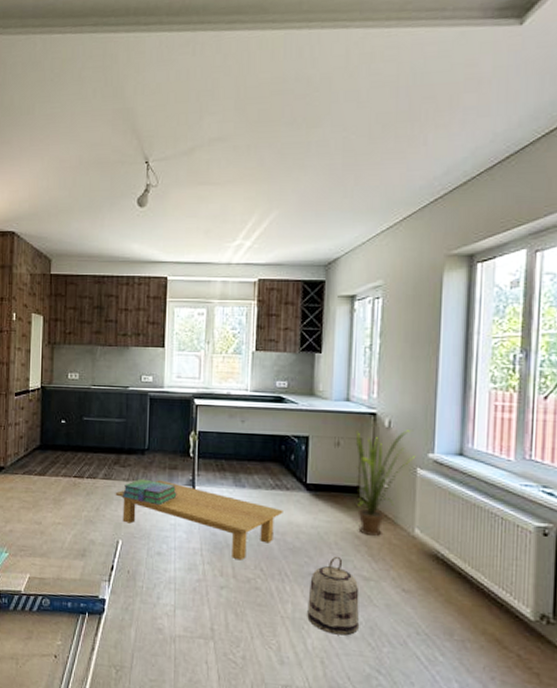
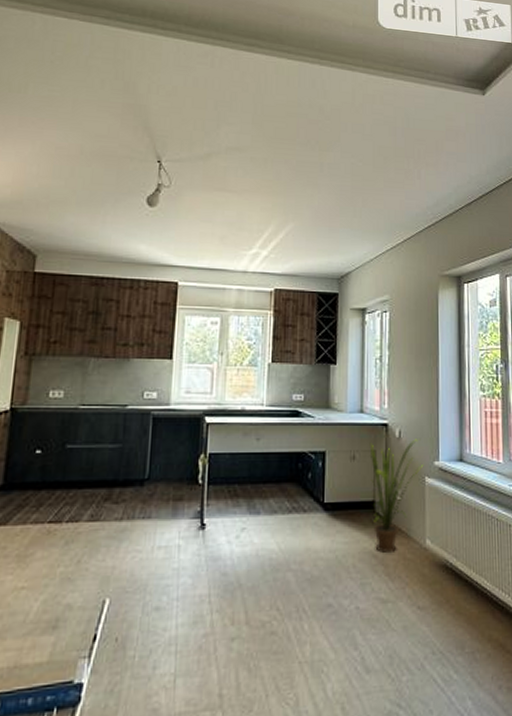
coffee table: present [115,480,283,561] -> none [103,515,300,602]
stack of books: present [122,478,177,506] -> none [112,515,182,547]
basket: present [307,556,360,636] -> none [327,580,379,672]

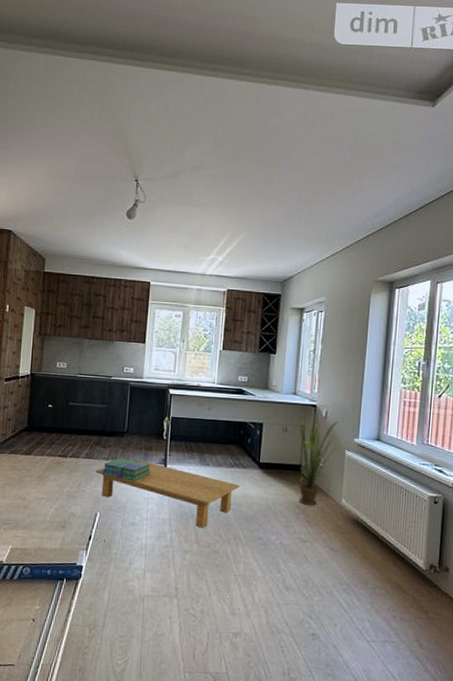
coffee table: none [103,515,300,602] -> present [95,459,240,528]
stack of books: none [112,515,182,547] -> present [101,458,151,482]

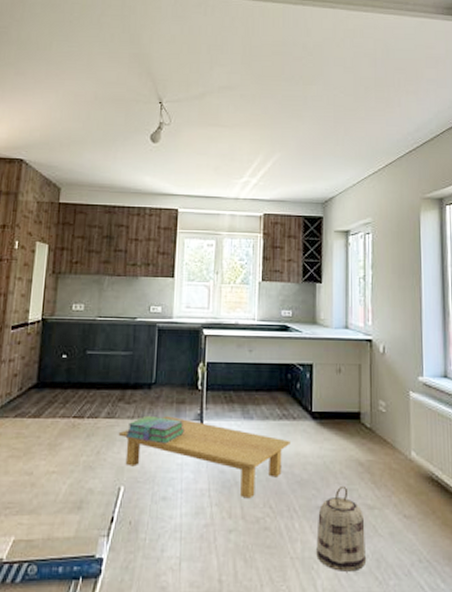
basket: none [255,522,298,589] -> present [316,485,367,572]
house plant: present [298,419,345,506] -> none [354,355,408,463]

